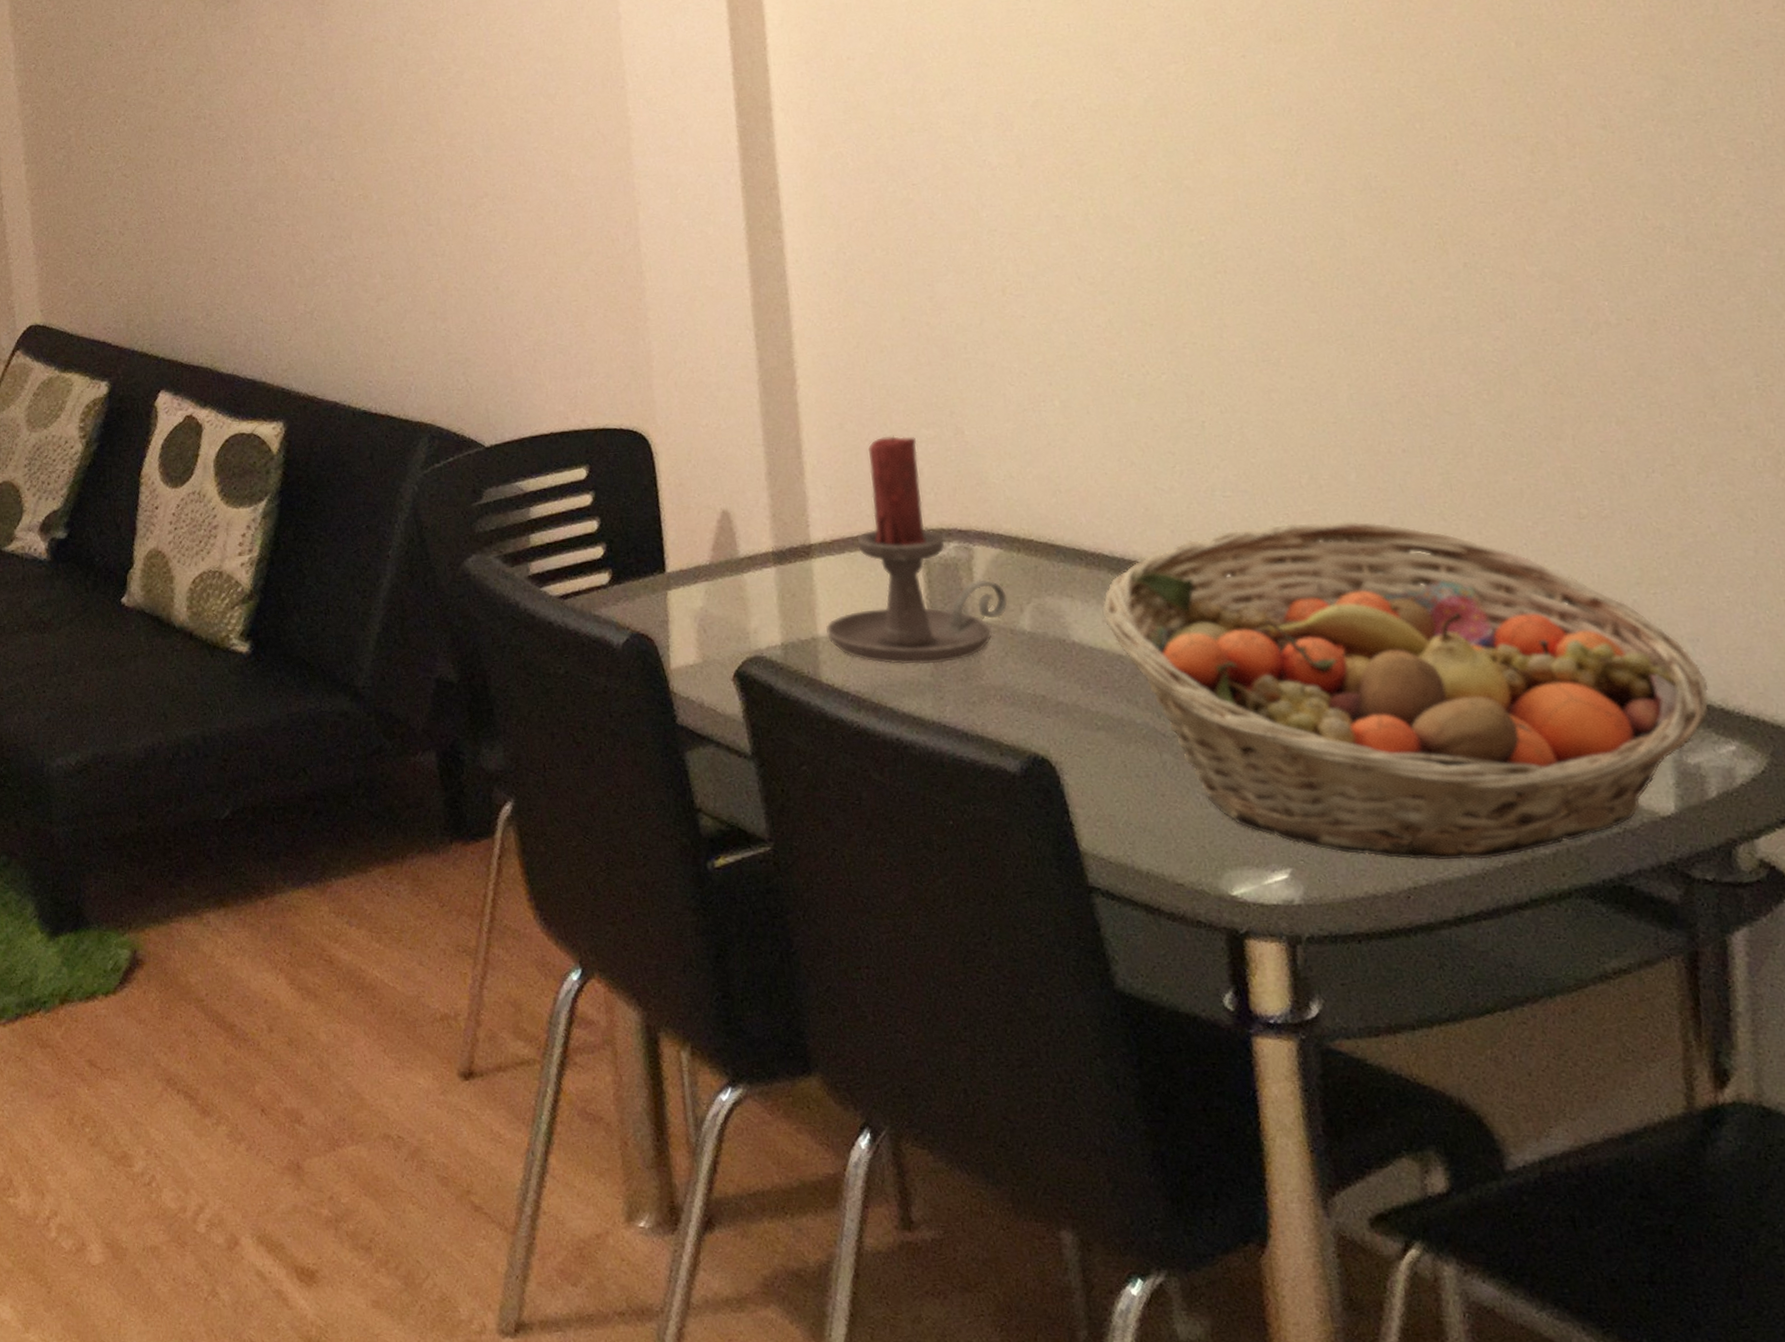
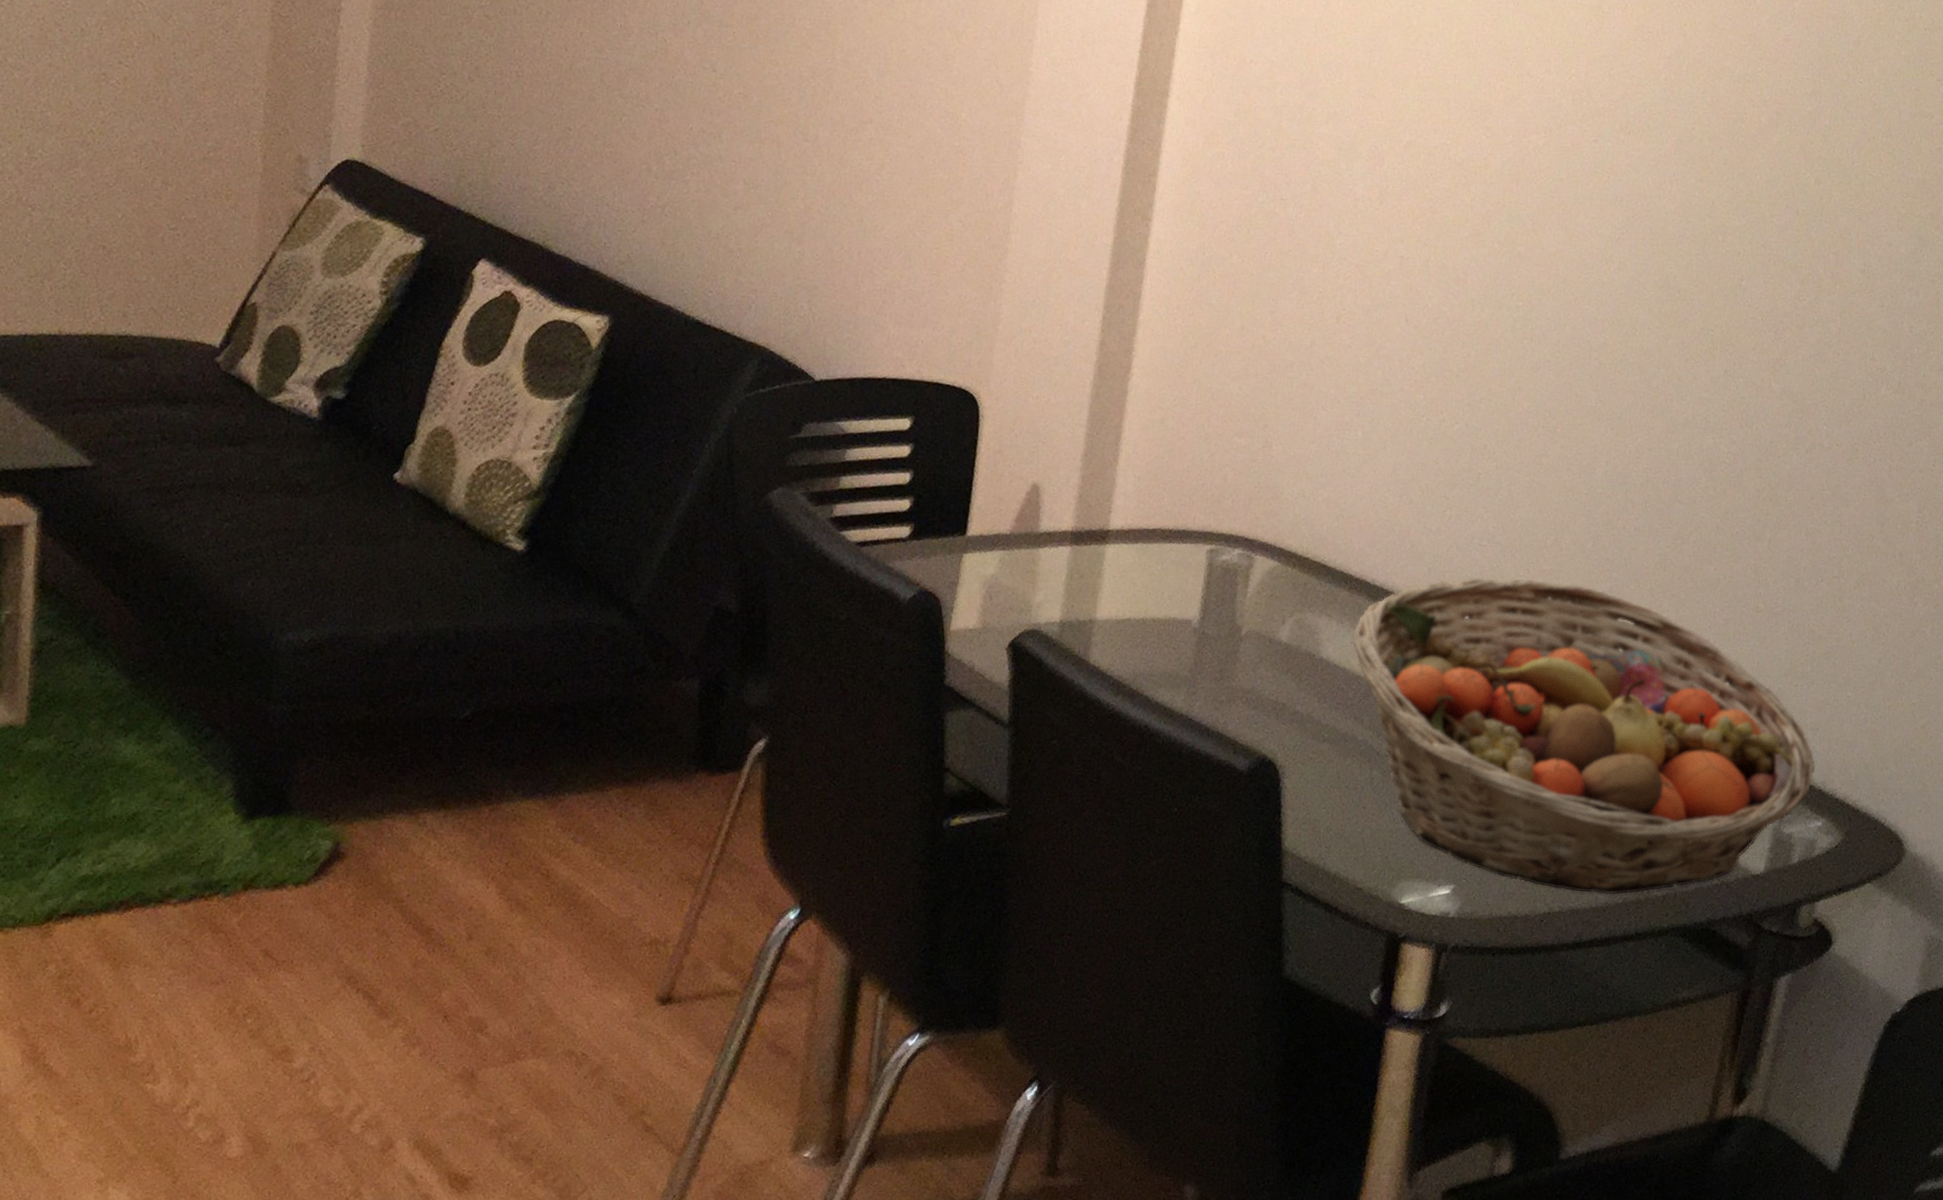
candle holder: present [826,435,1009,665] -> none [1103,438,1274,661]

